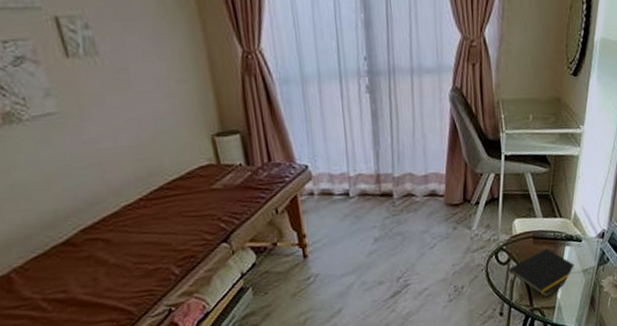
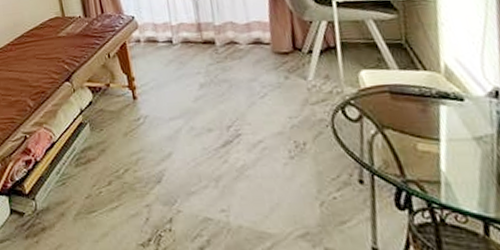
notepad: present [507,248,574,297] -> none [361,106,459,168]

